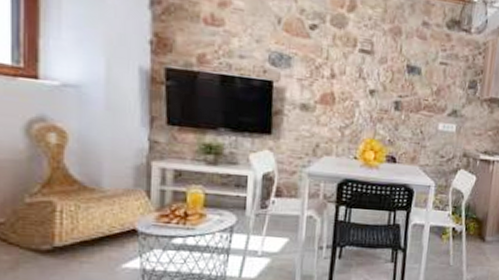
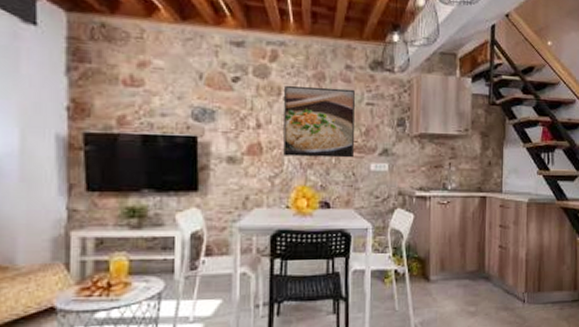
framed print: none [355,38,430,116] -> present [283,86,355,158]

